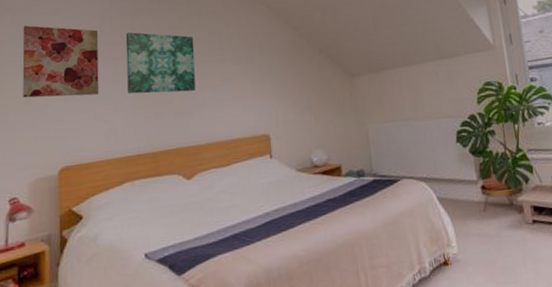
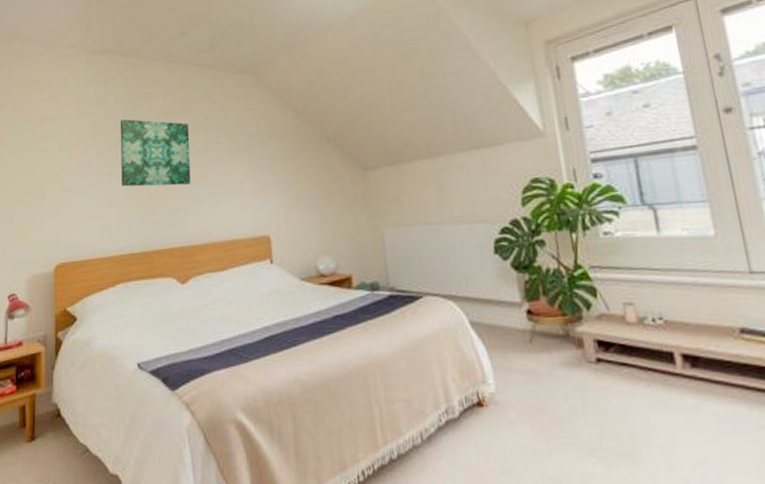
wall art: present [22,25,100,98] -> none [21,113,94,190]

